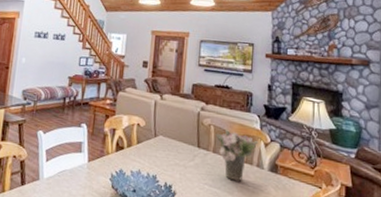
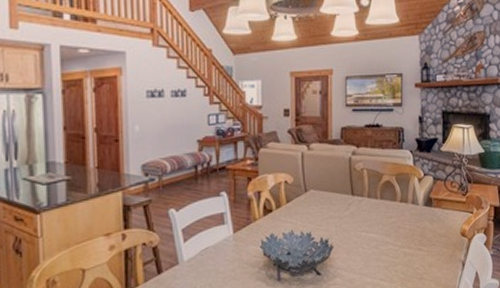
flower bouquet: present [215,128,259,182] -> none [369,170,412,223]

